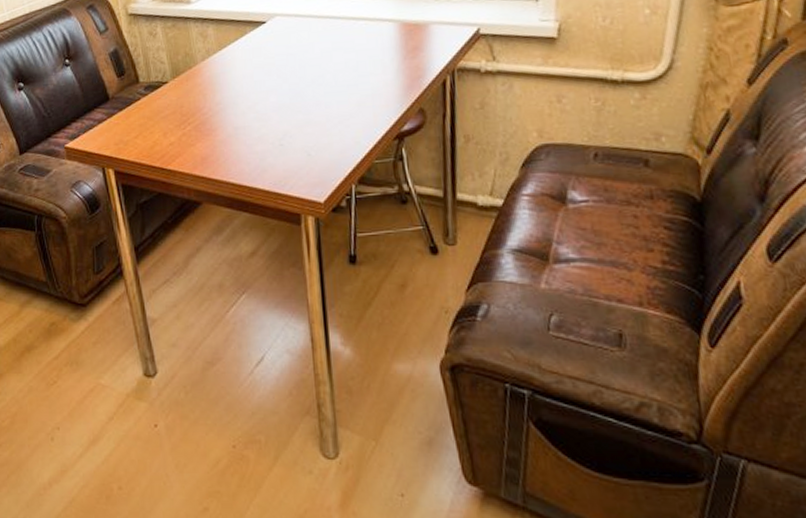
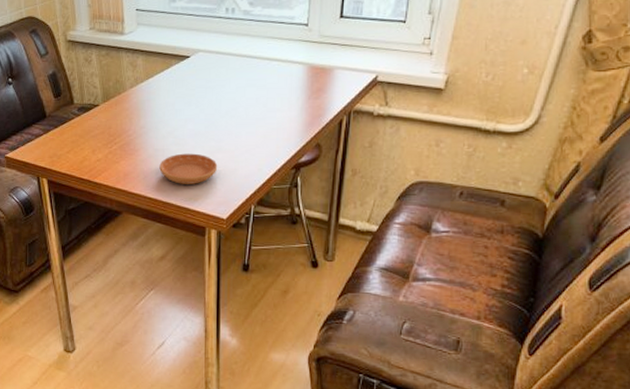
saucer: none [241,129,309,166] -> present [159,153,218,184]

